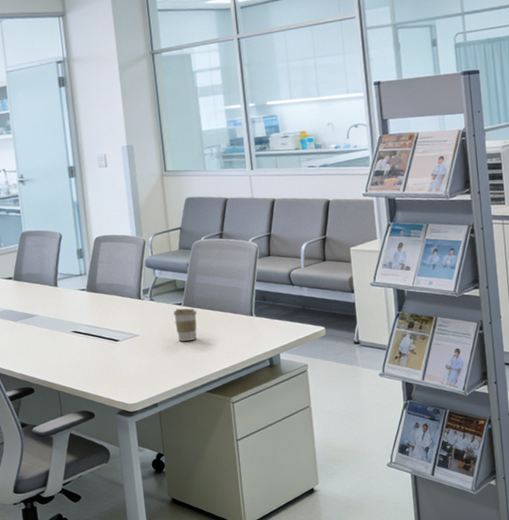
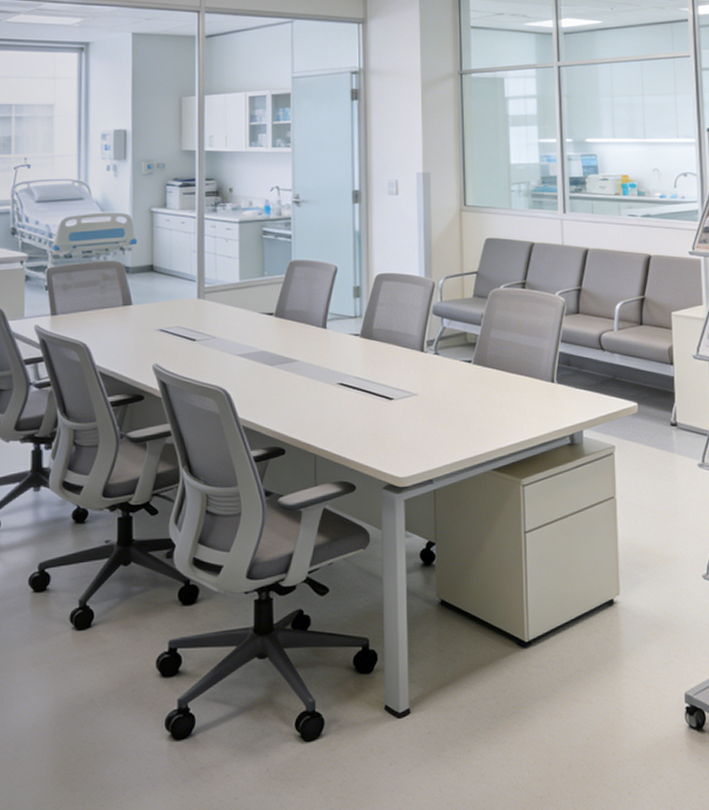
coffee cup: present [173,308,197,341] -> none [460,366,489,406]

